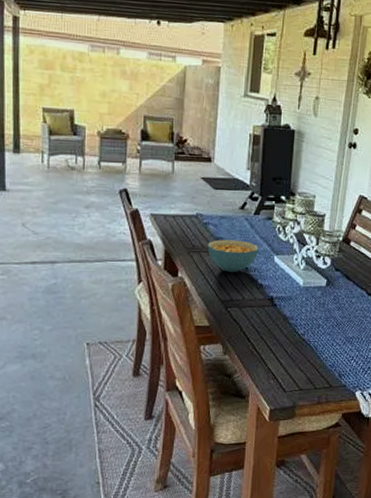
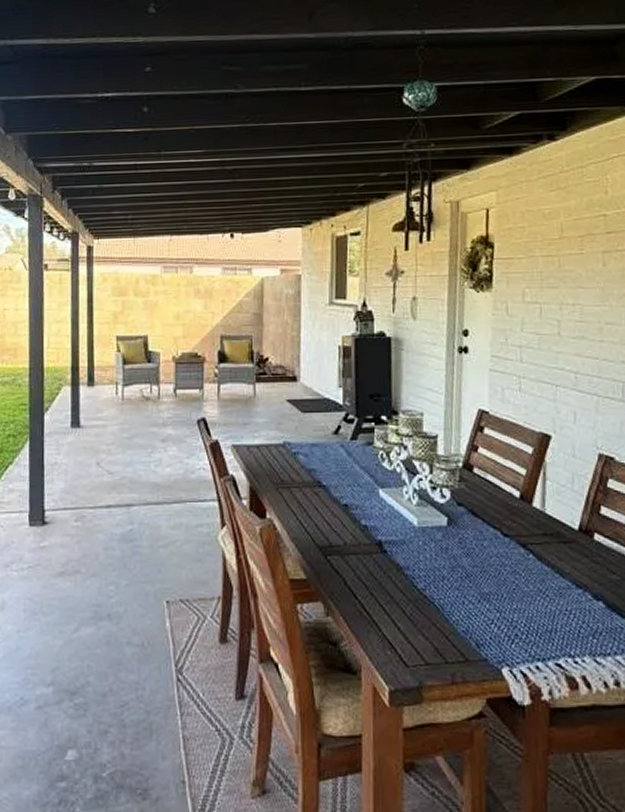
cereal bowl: present [208,239,259,273] -> none [299,472,360,512]

